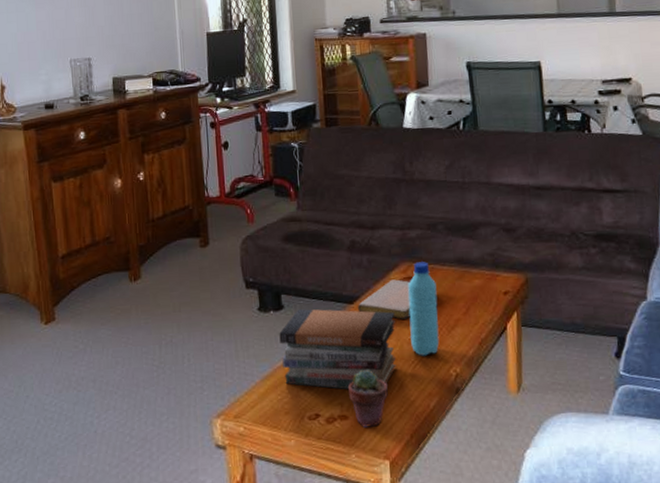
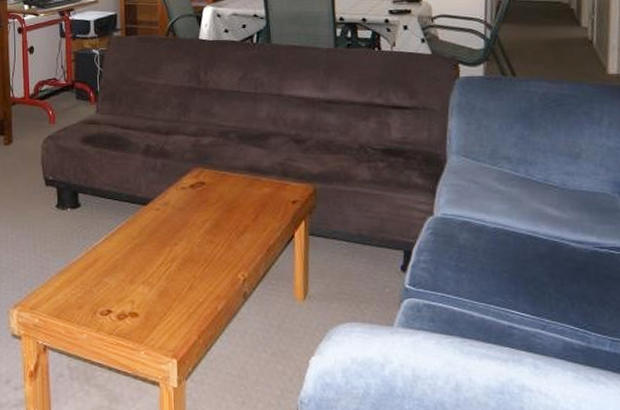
book stack: present [279,309,397,390] -> none [75,208,187,288]
potted succulent: present [348,369,388,427] -> none [140,269,177,326]
notebook: present [358,279,411,319] -> none [151,184,202,223]
water bottle: present [408,262,440,356] -> none [199,168,229,259]

